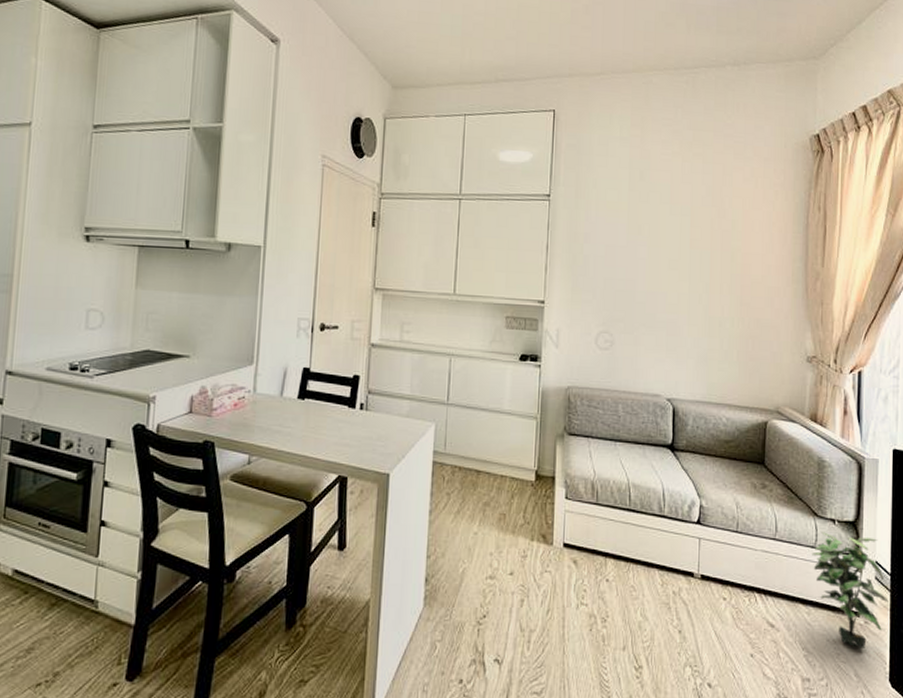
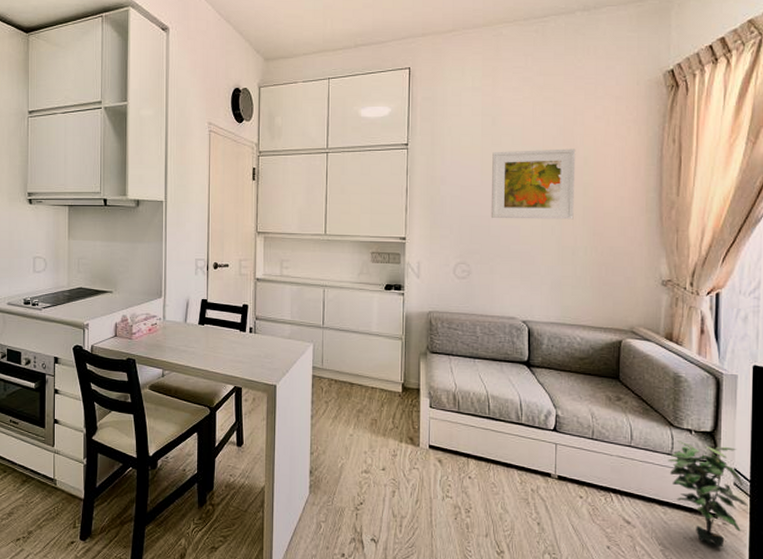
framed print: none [636,209,724,288] -> present [490,148,576,220]

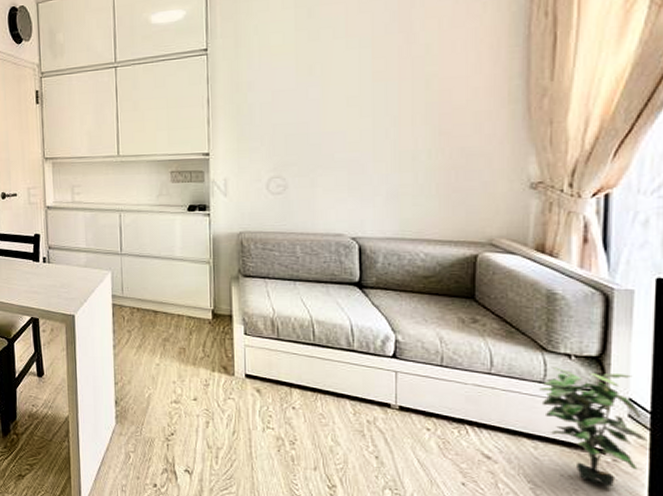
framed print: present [490,148,576,220] -> none [309,35,415,124]

